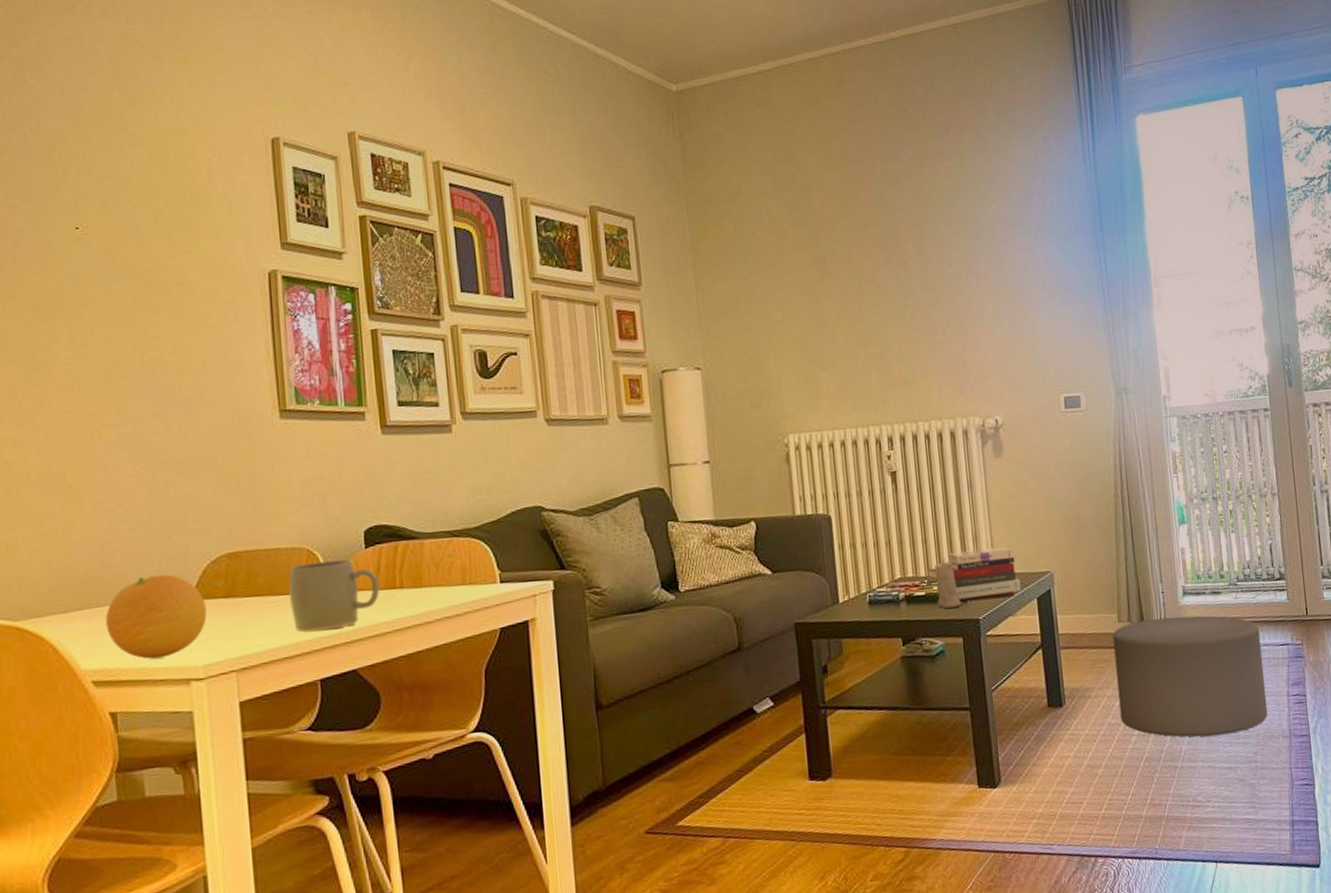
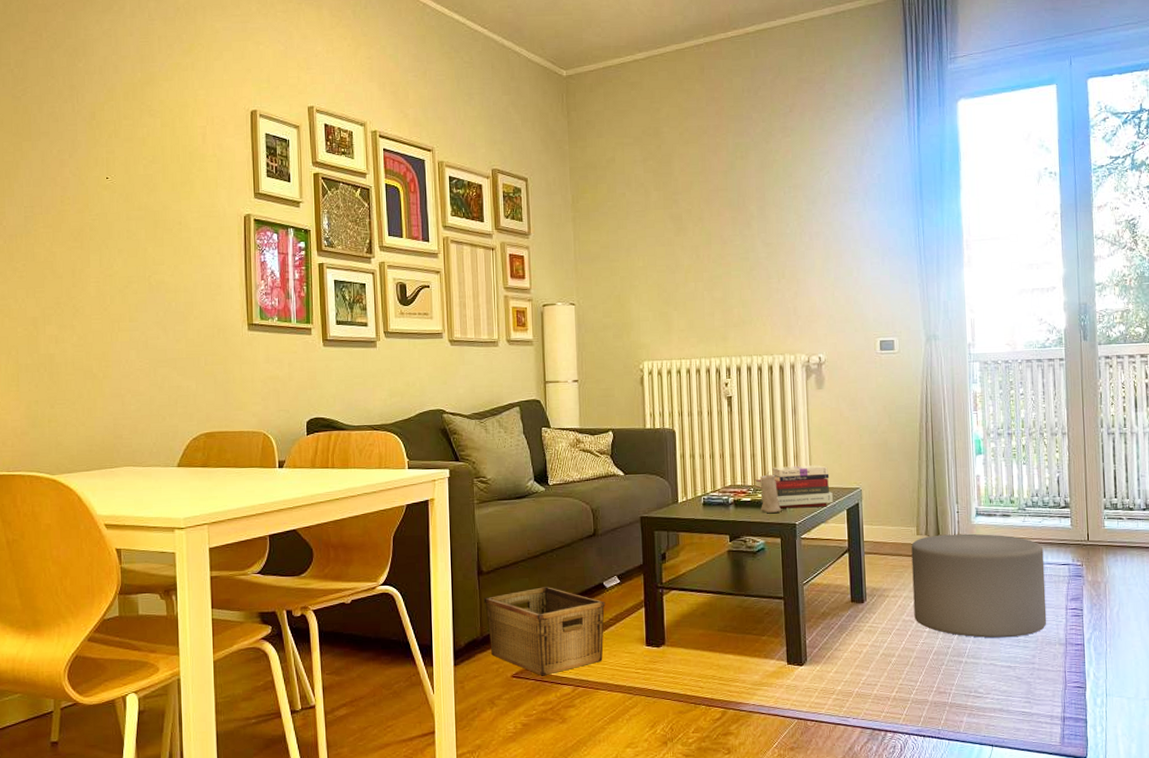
fruit: present [105,574,207,660] -> none [116,447,188,510]
mug: present [288,559,379,633] -> none [249,443,316,498]
hamper: none [605,717,757,829] -> present [484,587,606,676]

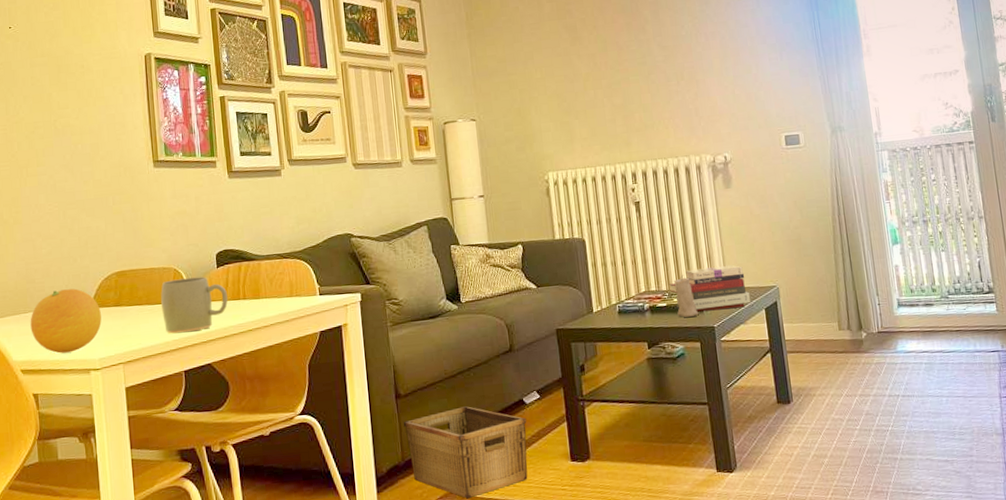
fruit: none [116,447,188,510] -> present [30,288,102,354]
mug: none [249,443,316,498] -> present [161,276,228,334]
pouf: present [911,533,1047,638] -> none [834,325,982,433]

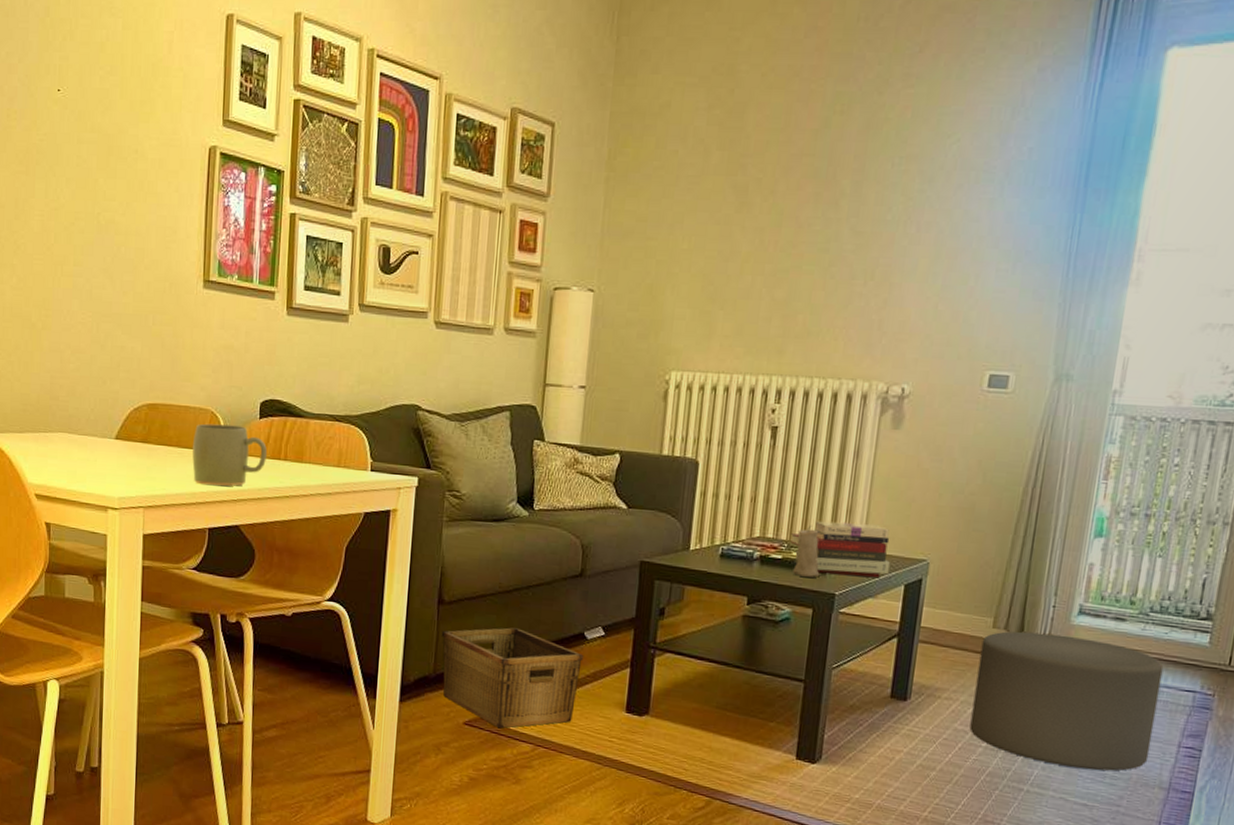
fruit: present [30,288,102,354] -> none [49,413,126,485]
pouf: none [834,325,982,433] -> present [969,631,1164,771]

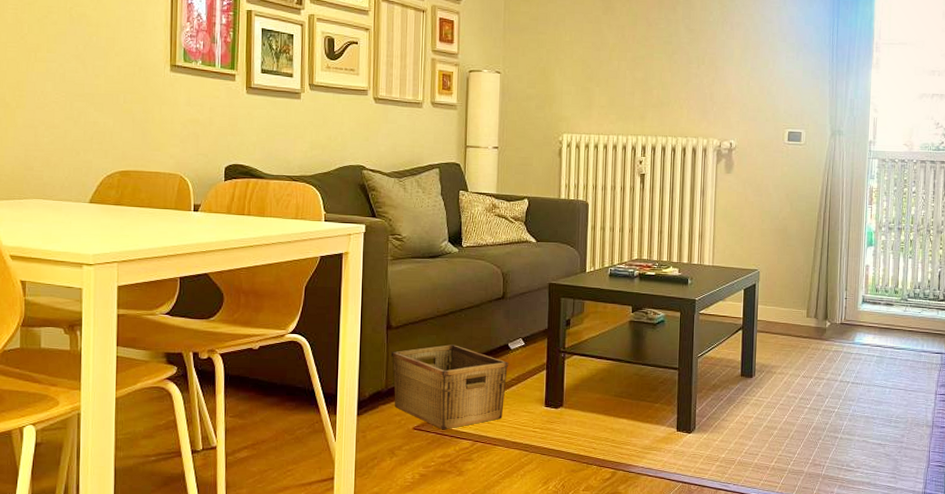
mug: present [192,423,267,487] -> none [163,186,232,240]
books: present [790,521,890,579] -> none [660,244,732,286]
candle: present [793,525,820,578] -> none [664,248,684,289]
pouf: present [969,631,1164,771] -> none [798,318,921,418]

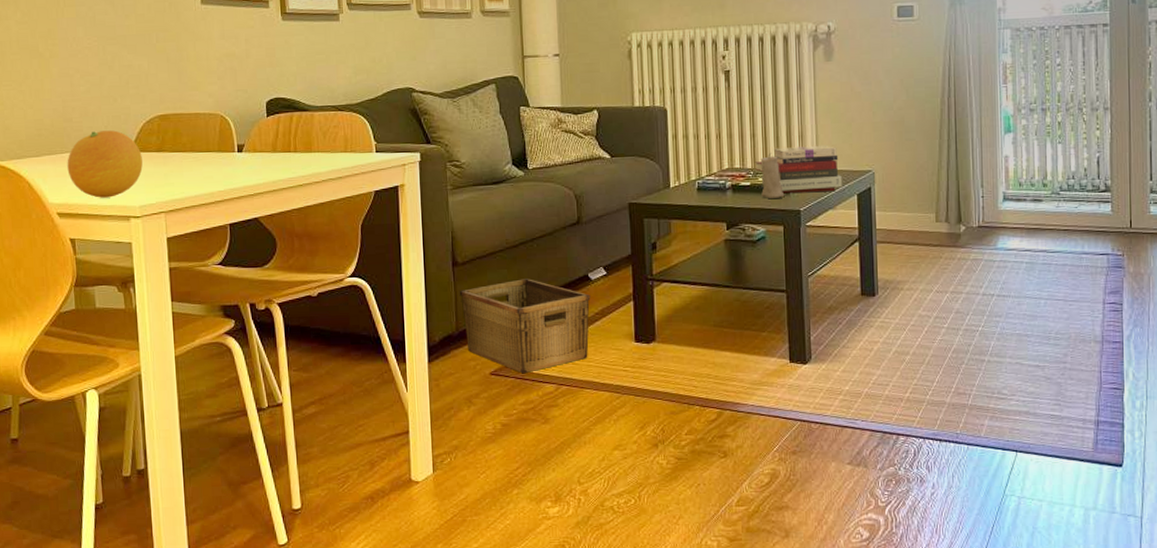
fruit: none [24,181,100,245] -> present [67,130,143,198]
books: none [660,244,732,286] -> present [755,145,842,194]
candle: none [664,248,684,289] -> present [760,152,785,200]

